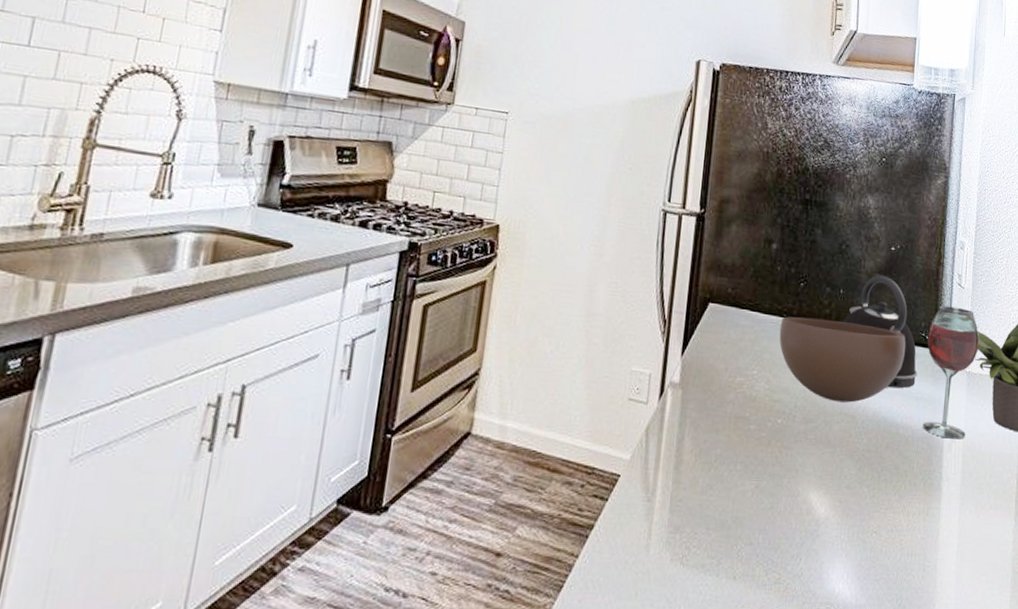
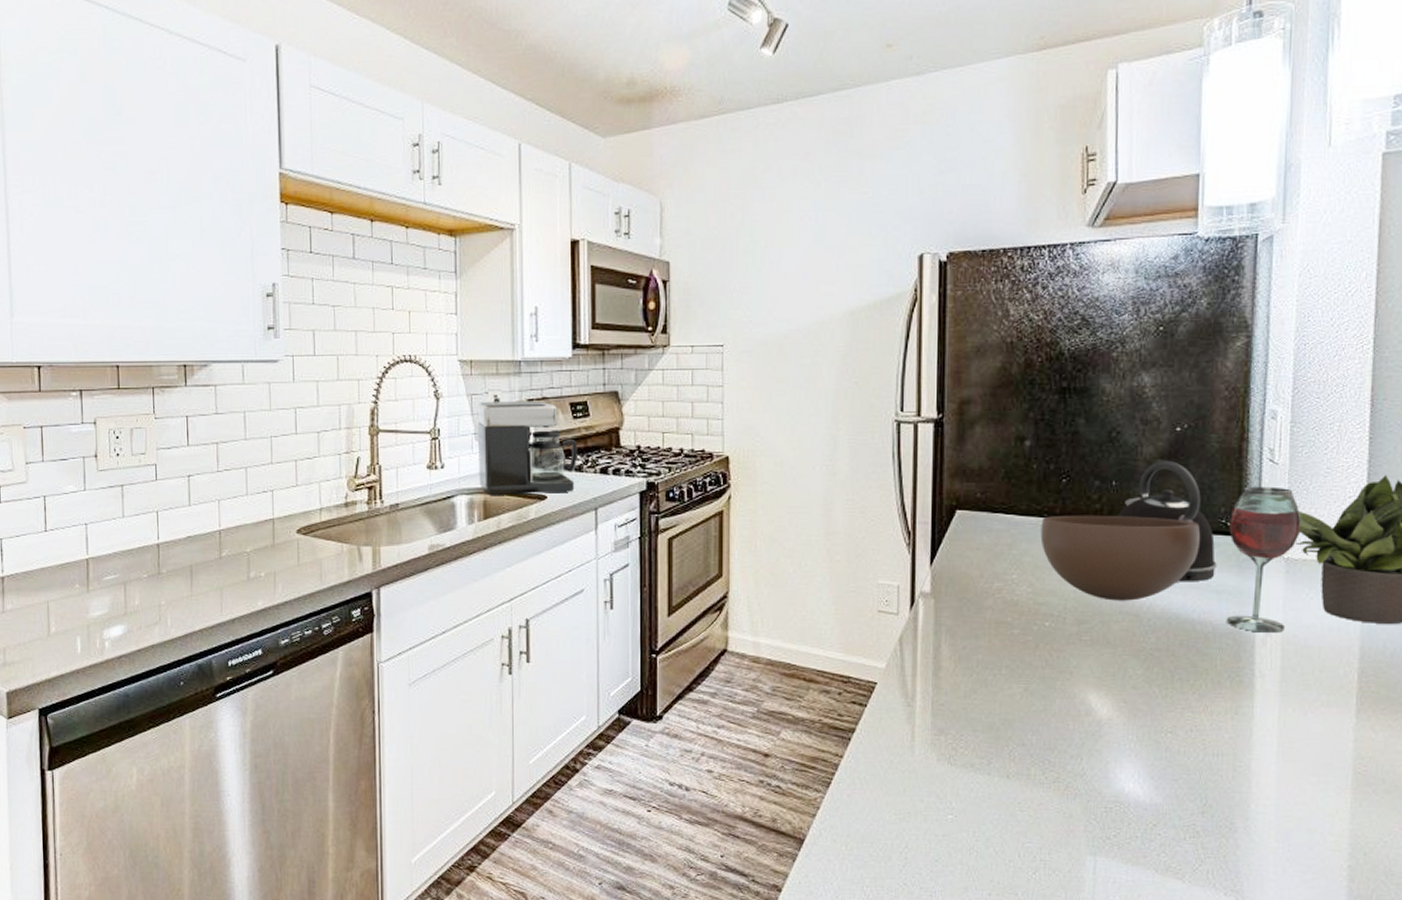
coffee maker: none [213,131,338,243] -> present [477,400,578,495]

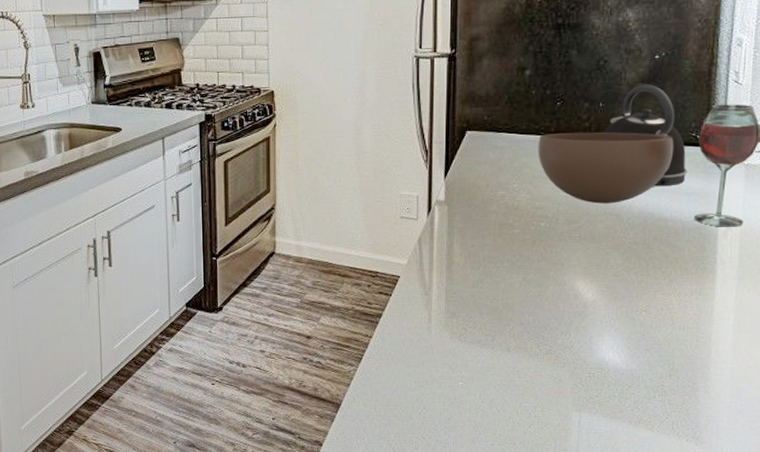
coffee maker: present [477,400,578,495] -> none [60,48,146,129]

